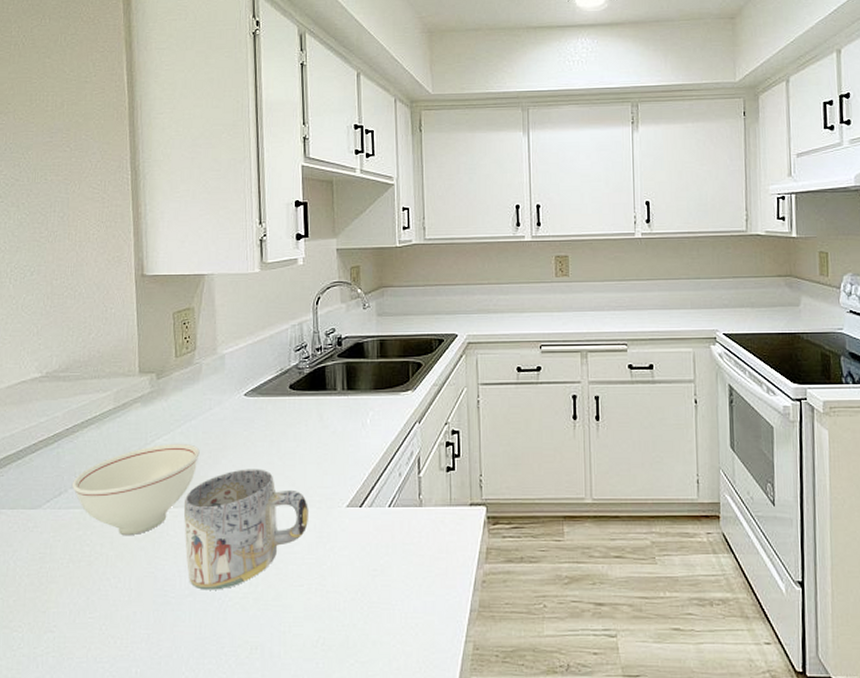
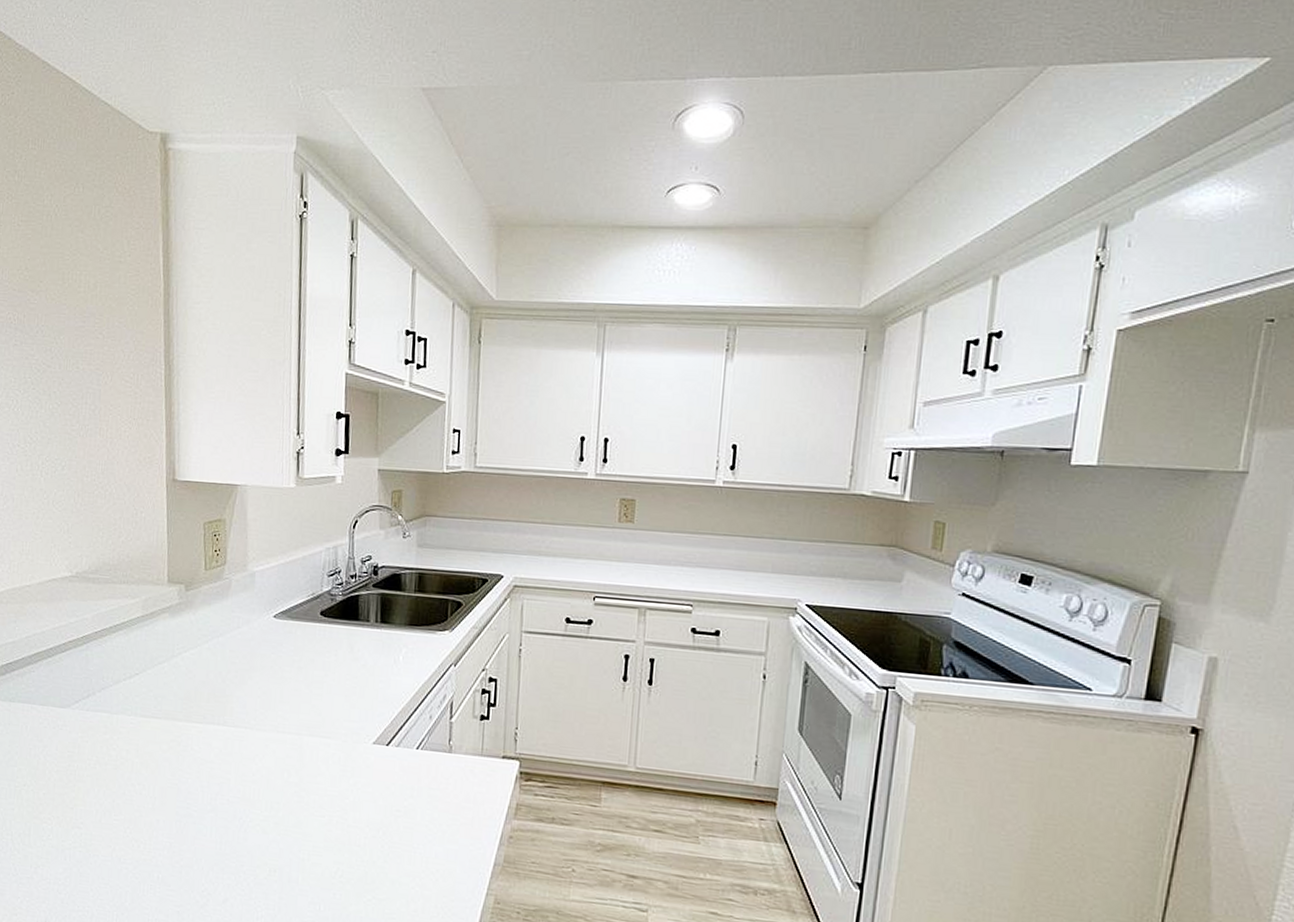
bowl: present [71,443,200,536] -> none [99,658,226,746]
mug: present [183,469,308,590] -> none [208,692,334,810]

